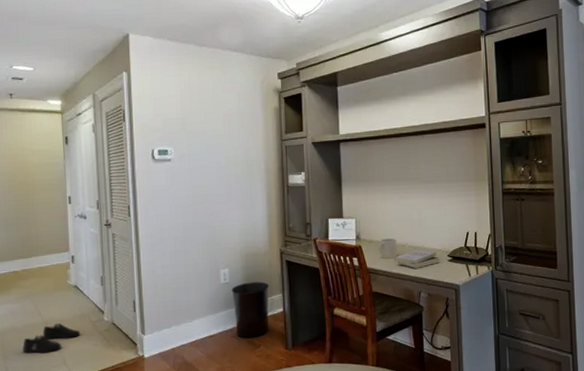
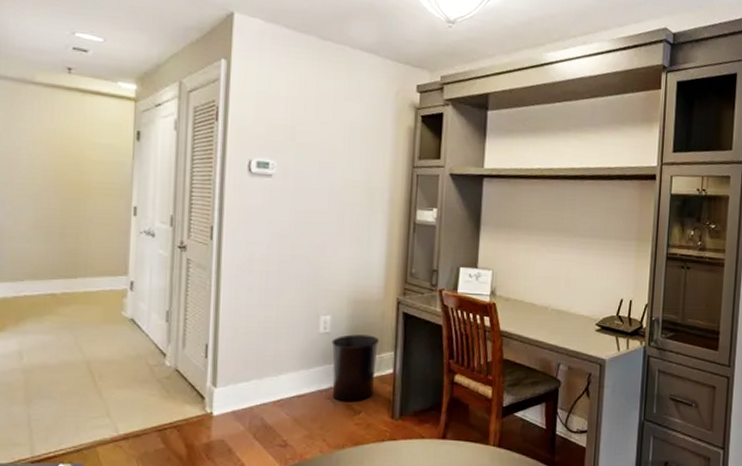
shoe: present [22,323,81,354] -> none [53,364,133,400]
mug: present [378,238,397,259] -> none [515,297,538,322]
books: present [394,249,440,268] -> none [533,314,587,336]

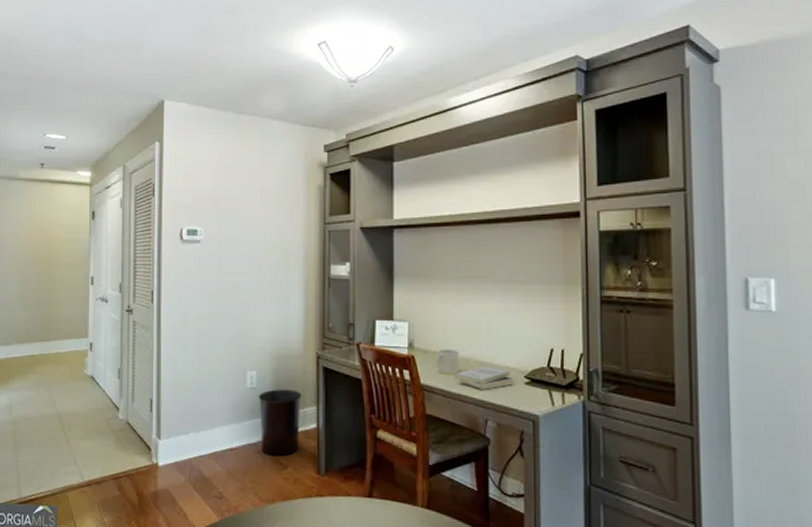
mug: none [515,297,538,322] -> present [435,348,459,375]
books: none [533,314,587,336] -> present [455,366,515,390]

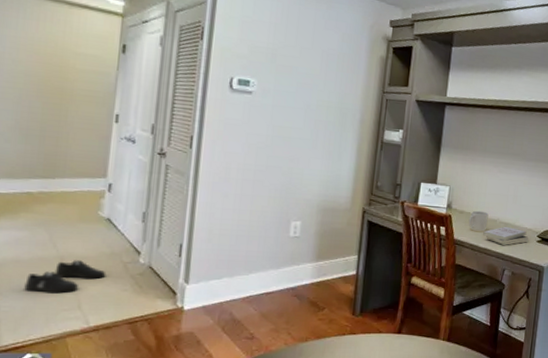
shoe: none [34,417,94,449] -> present [24,260,107,294]
waste bin: present [258,389,303,457] -> none [298,239,345,300]

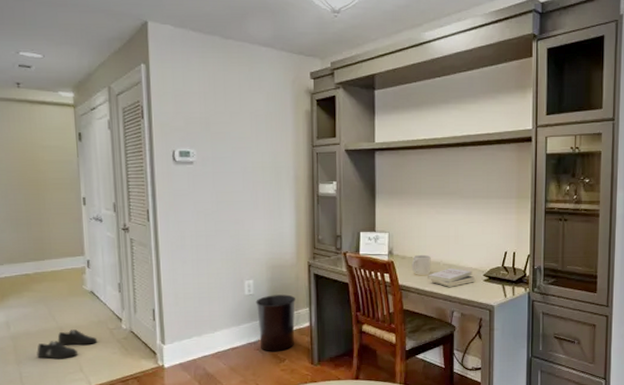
waste bin: none [298,239,345,300] -> present [256,294,296,352]

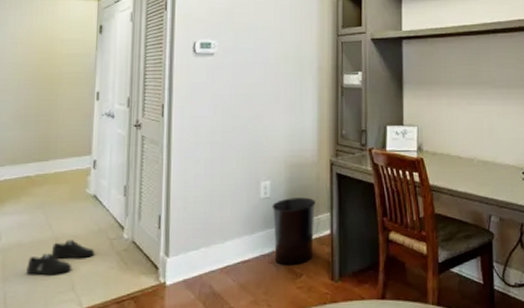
mug: present [411,254,431,276] -> none [443,150,464,175]
books: present [428,267,476,287] -> none [461,165,514,187]

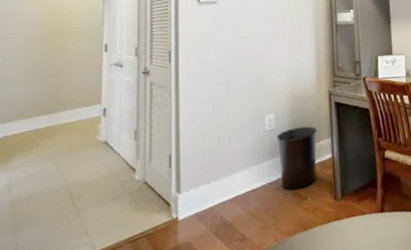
shoe: present [26,240,95,276] -> none [38,186,108,225]

